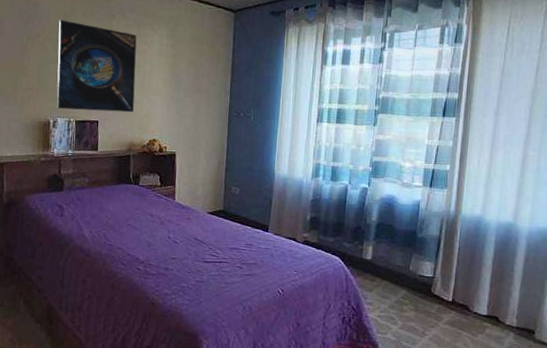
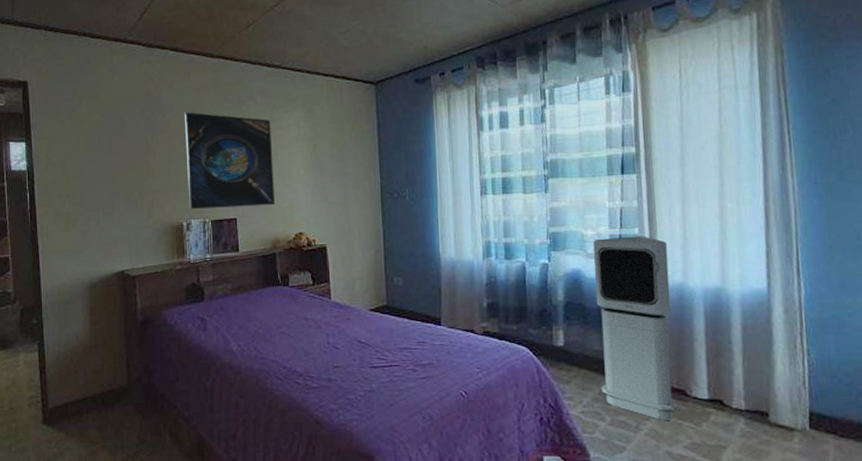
air purifier: none [397,171,472,330] -> present [593,236,676,420]

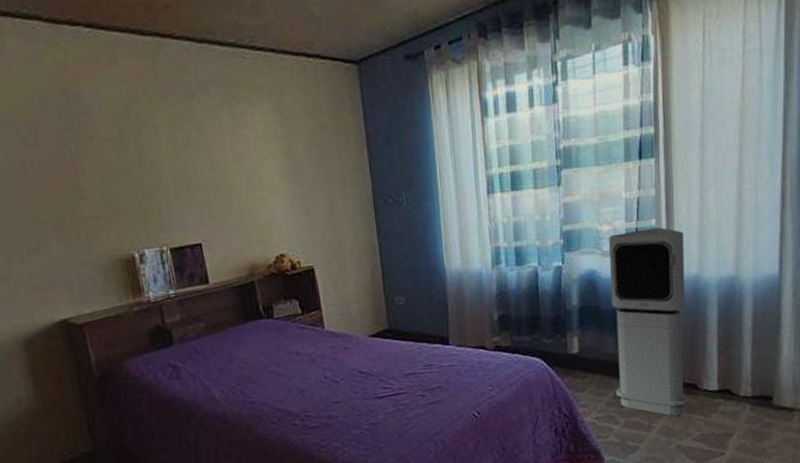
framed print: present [185,112,276,210] -> none [116,111,248,238]

